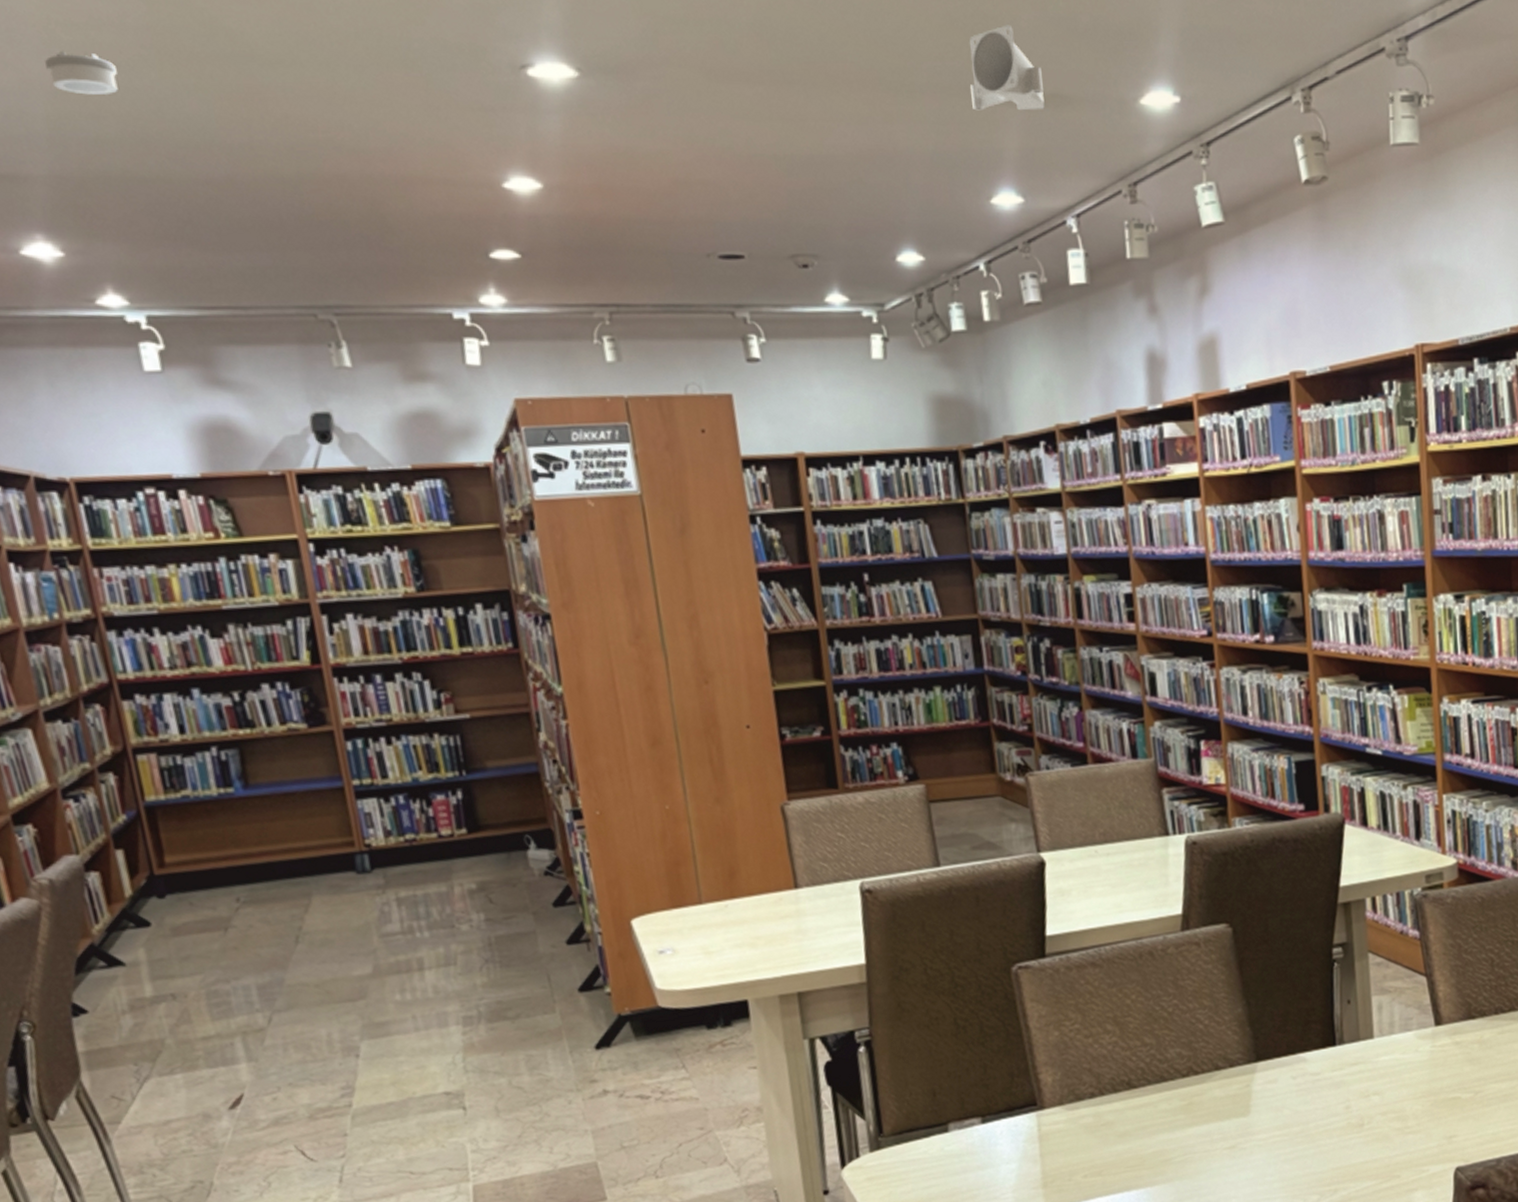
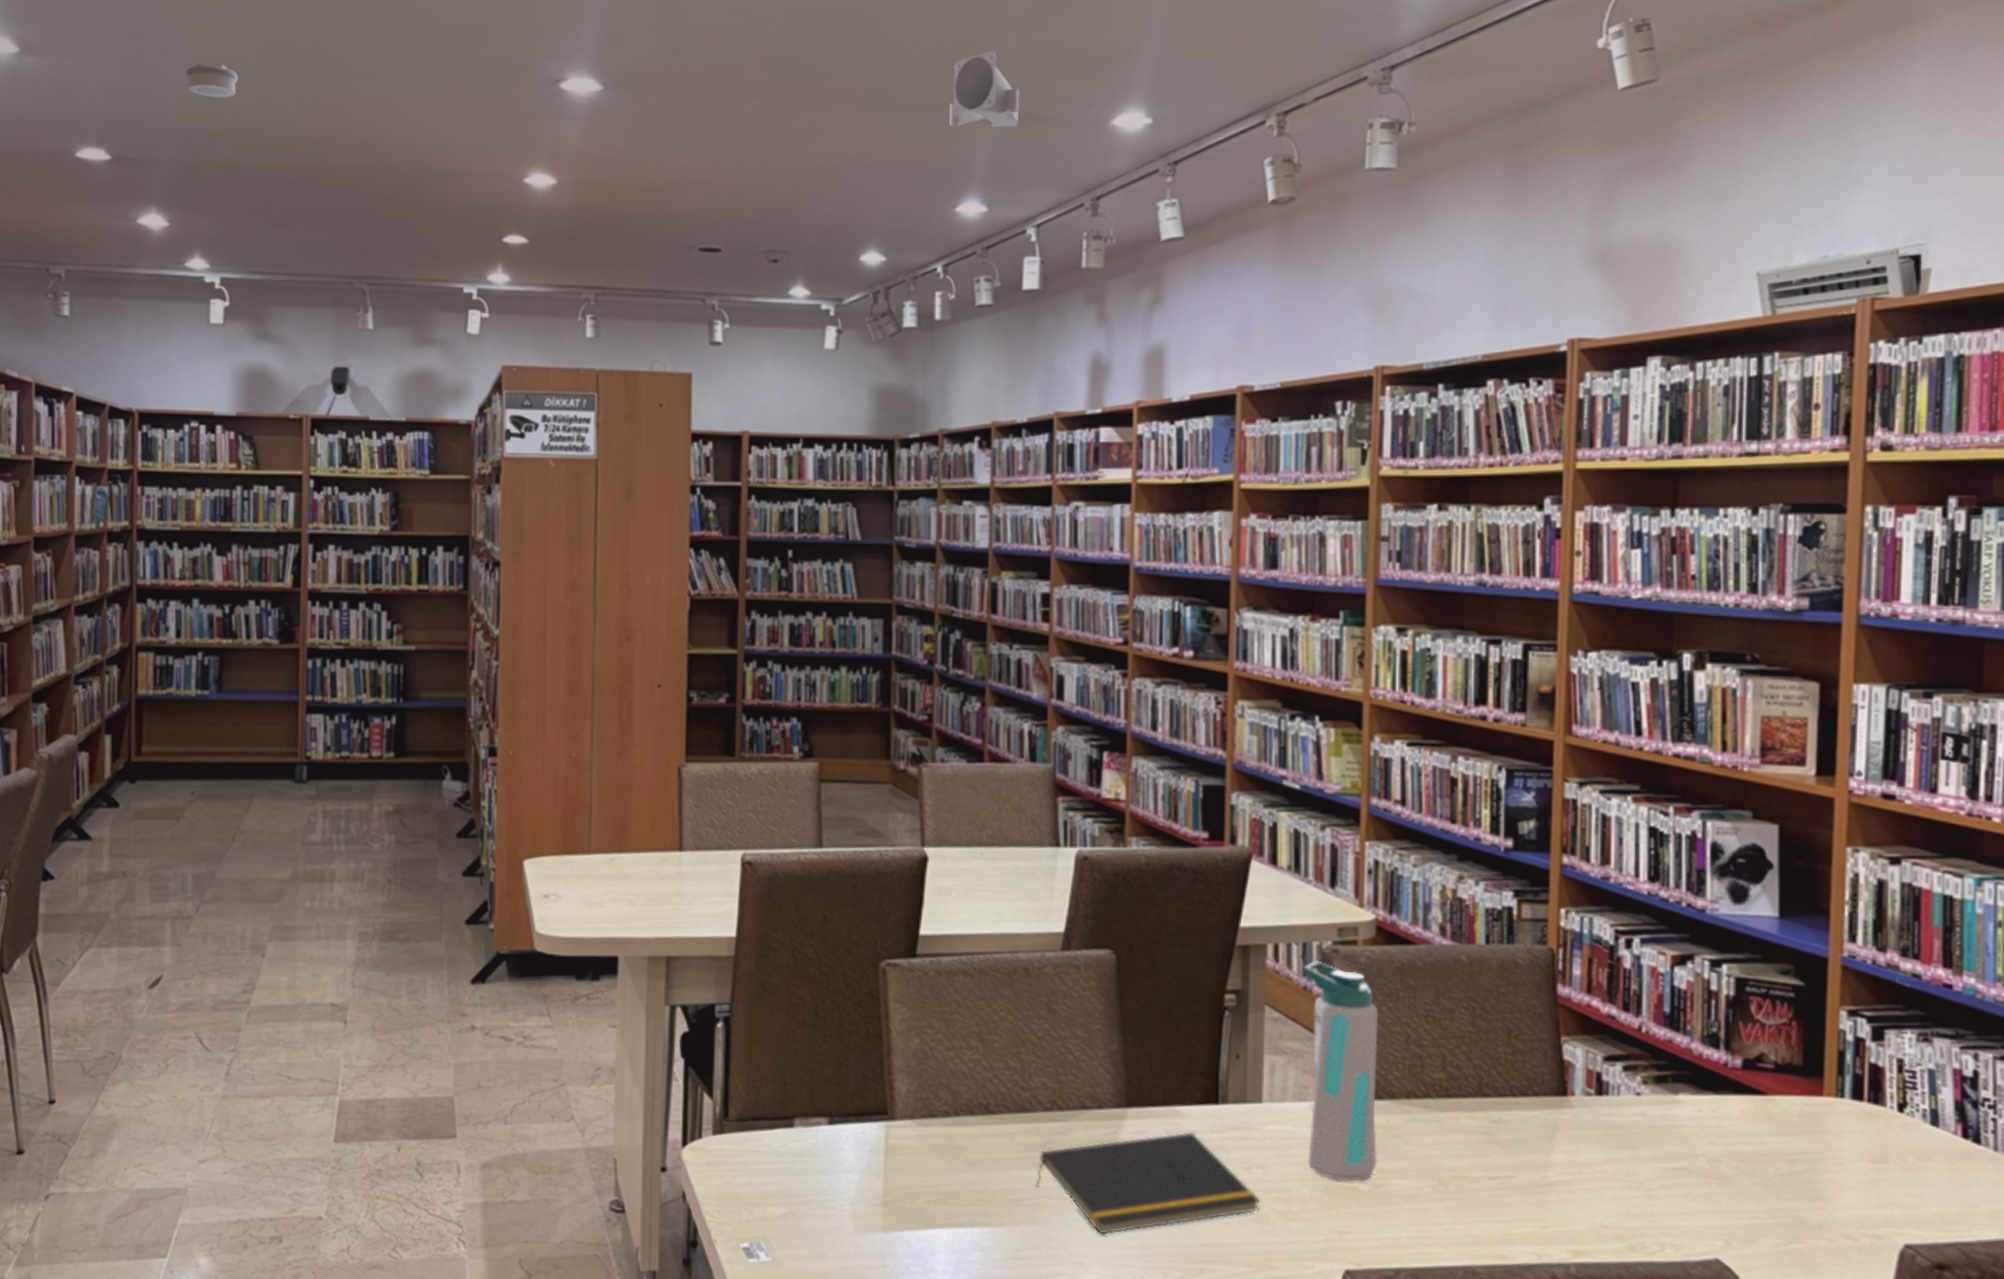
notepad: none [1181,1074,1381,1177] -> present [1035,1132,1261,1235]
water bottle: none [1398,906,1476,1095] -> present [1302,960,1379,1182]

